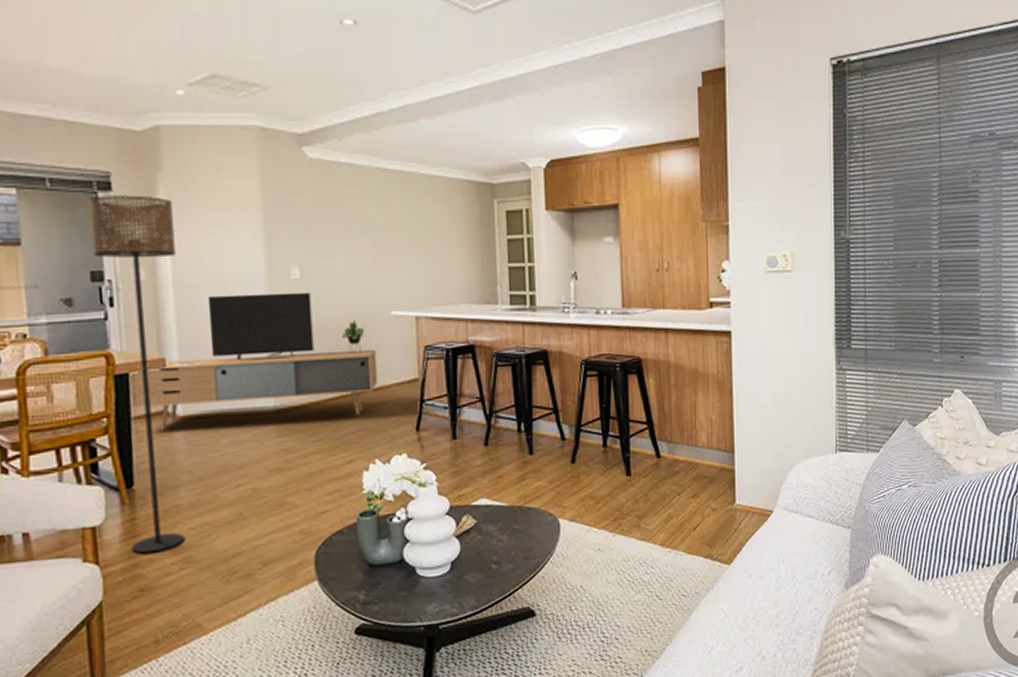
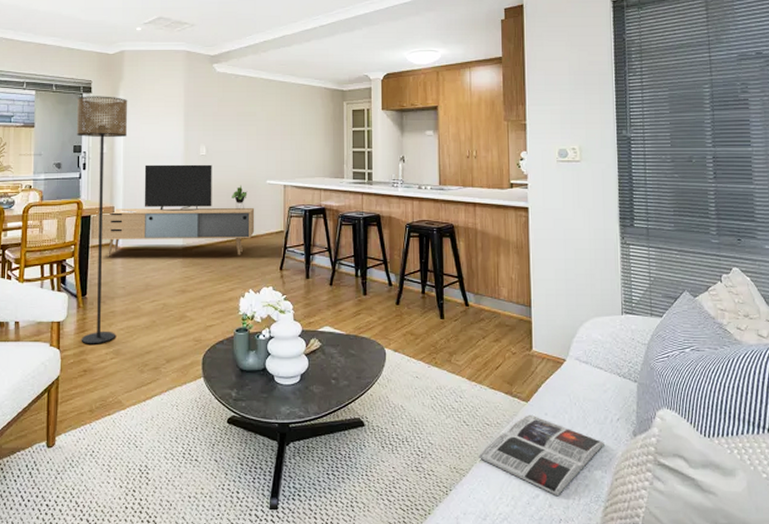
magazine: none [674,578,814,667] -> present [478,414,604,497]

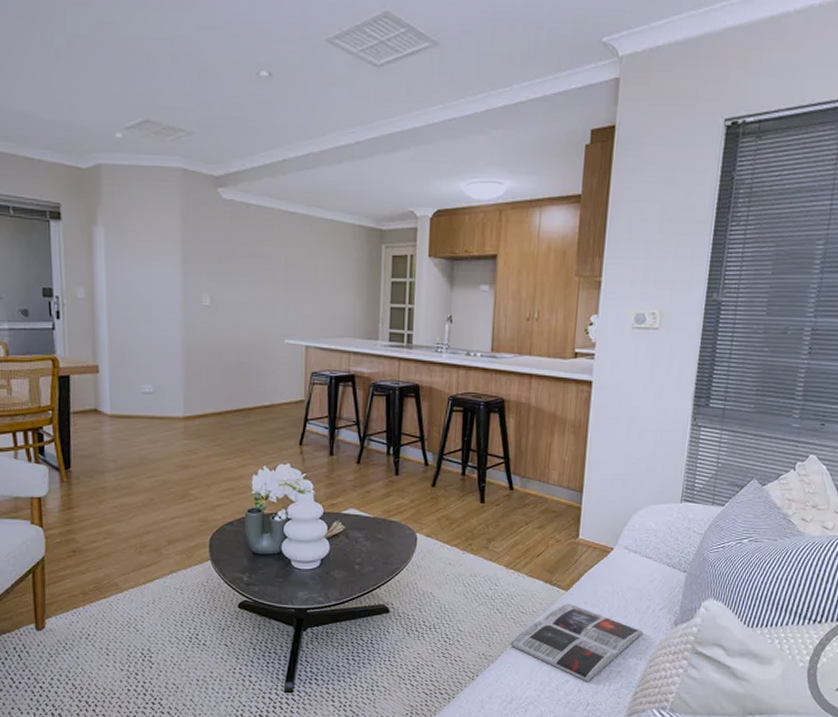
floor lamp: present [76,96,128,344] -> none [42,223,111,523]
media console: present [91,164,255,257] -> none [71,315,270,427]

